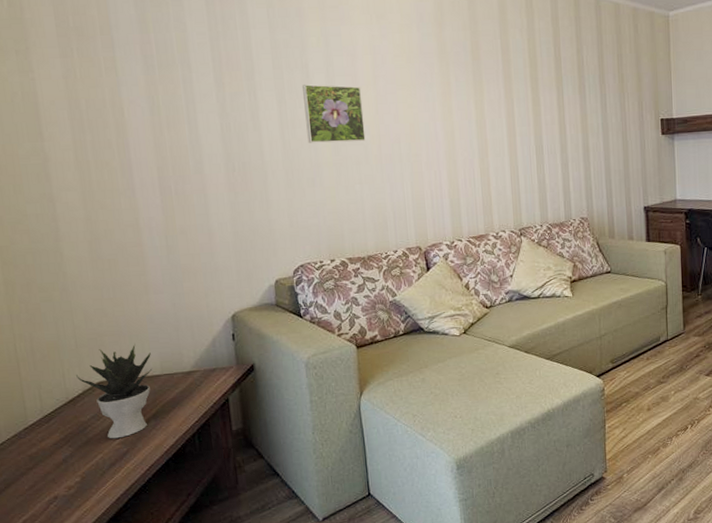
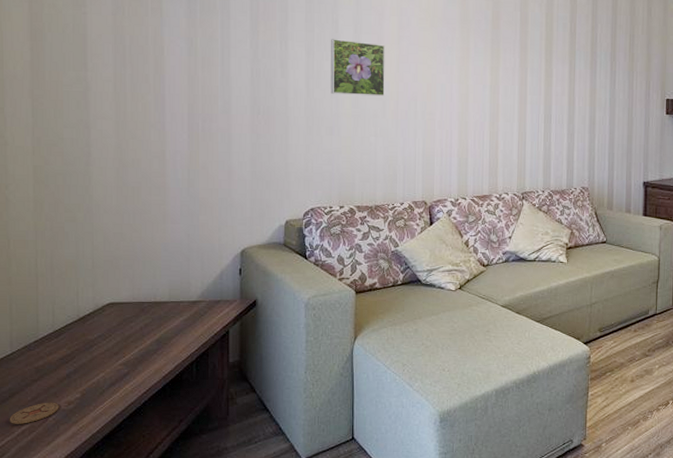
coaster: none [8,488,60,515] -> present [9,402,59,424]
potted plant: present [75,343,153,439] -> none [88,269,161,360]

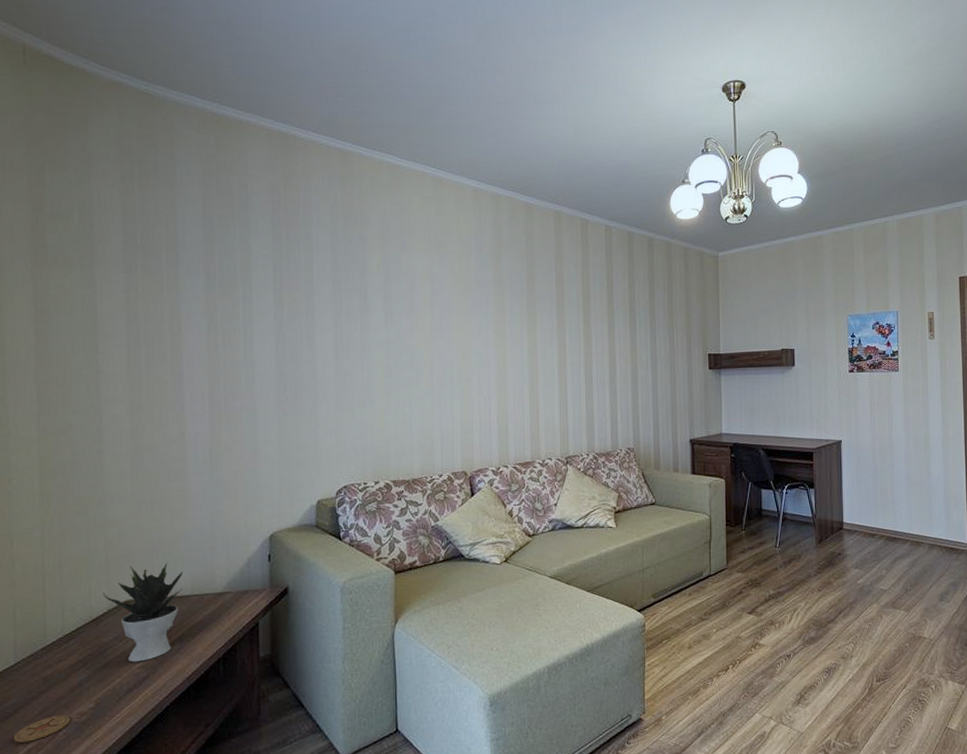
potted plant: none [88,269,161,360] -> present [102,561,183,662]
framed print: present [330,39,385,97] -> none [360,308,418,365]

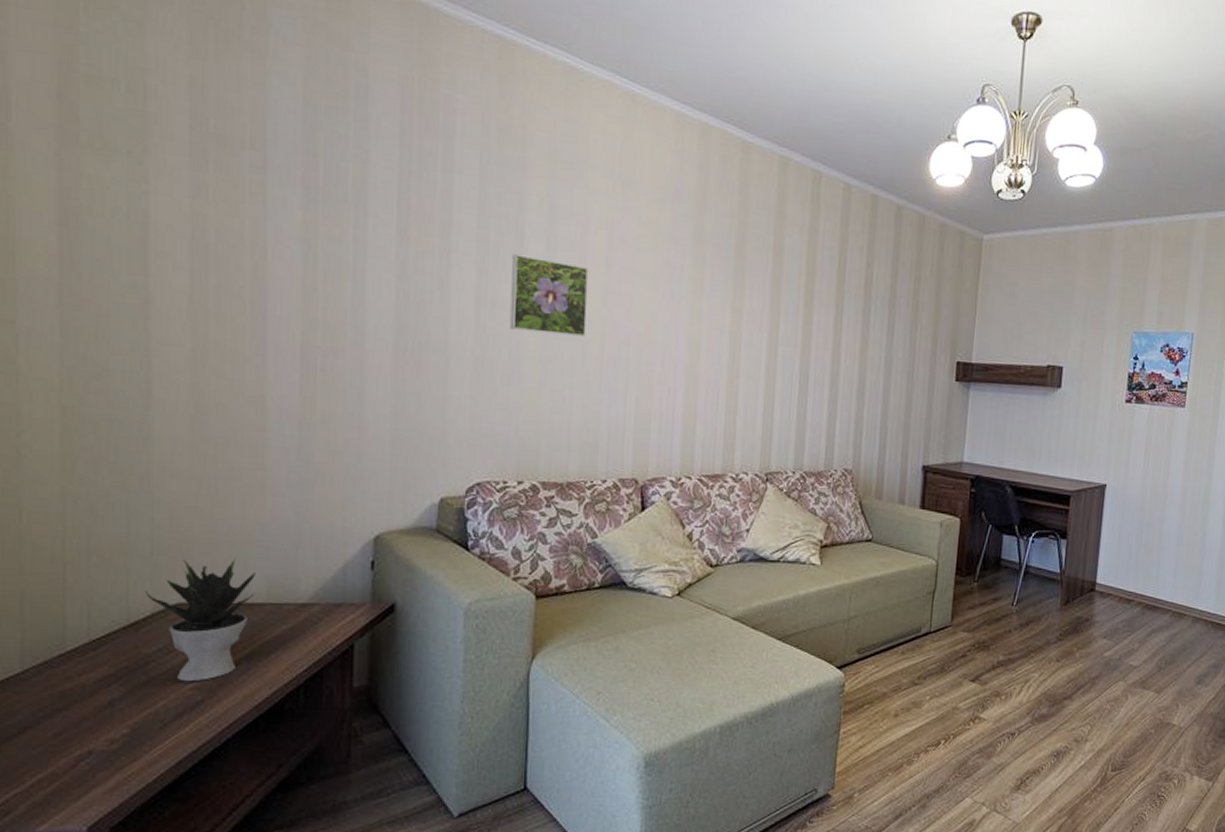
coaster: present [13,714,70,743] -> none [17,740,96,771]
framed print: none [360,308,418,365] -> present [510,254,589,337]

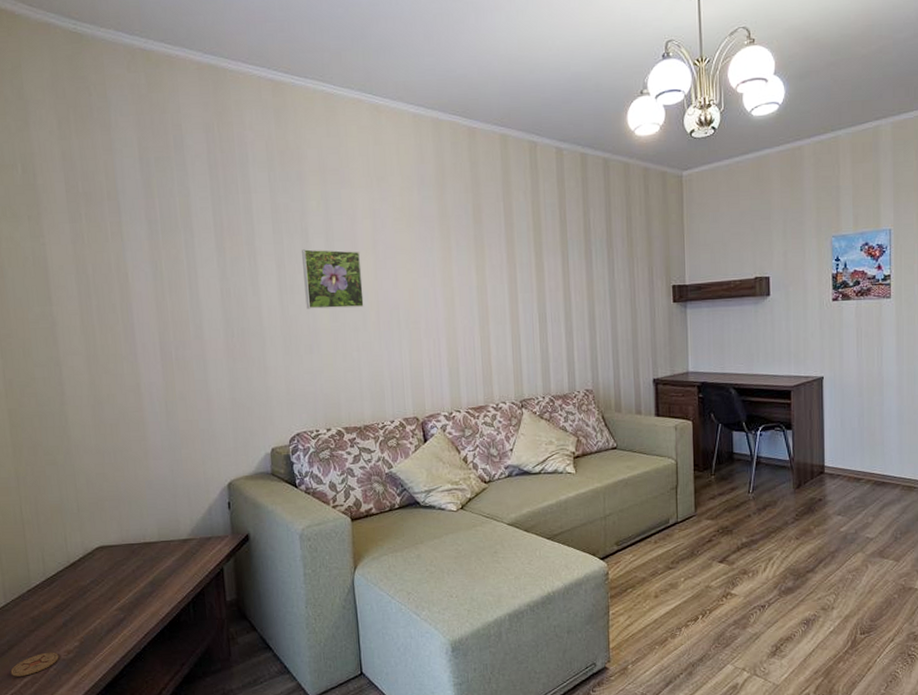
coaster: none [17,740,96,771] -> present [10,652,59,677]
potted plant: present [144,557,255,682] -> none [76,509,150,605]

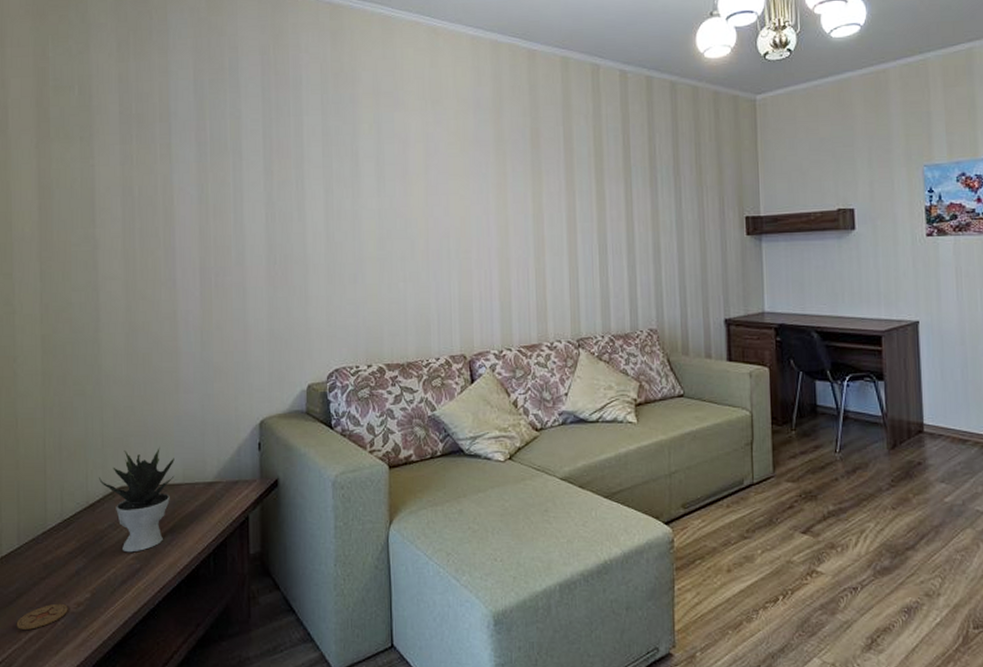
potted plant: none [76,509,150,605] -> present [98,446,175,553]
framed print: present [302,249,364,309] -> none [351,173,413,236]

